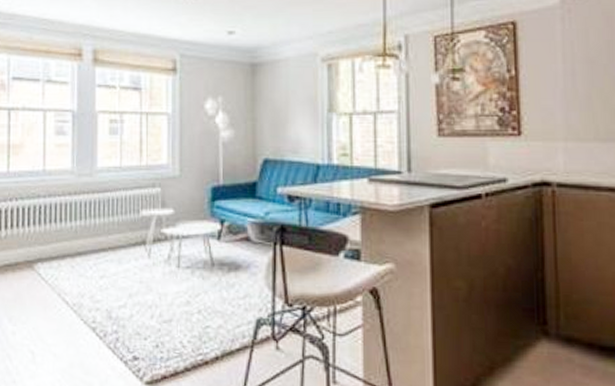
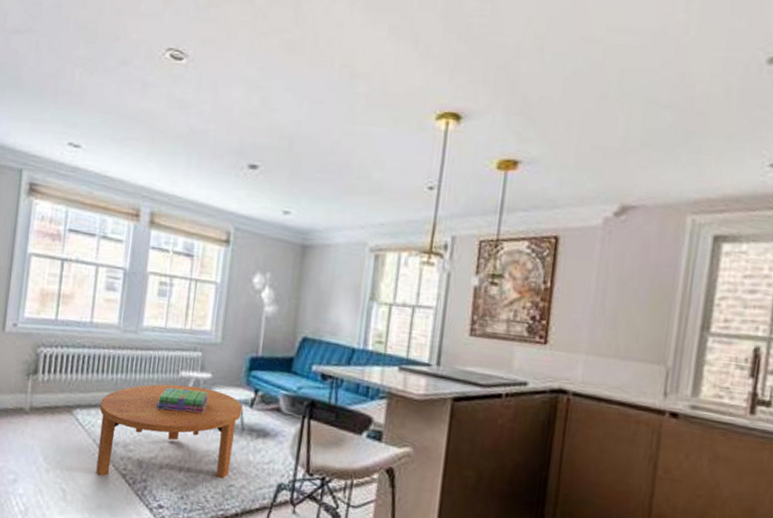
coffee table: none [61,225,209,332] -> present [96,384,242,478]
stack of books: none [120,228,173,254] -> present [156,387,208,414]

